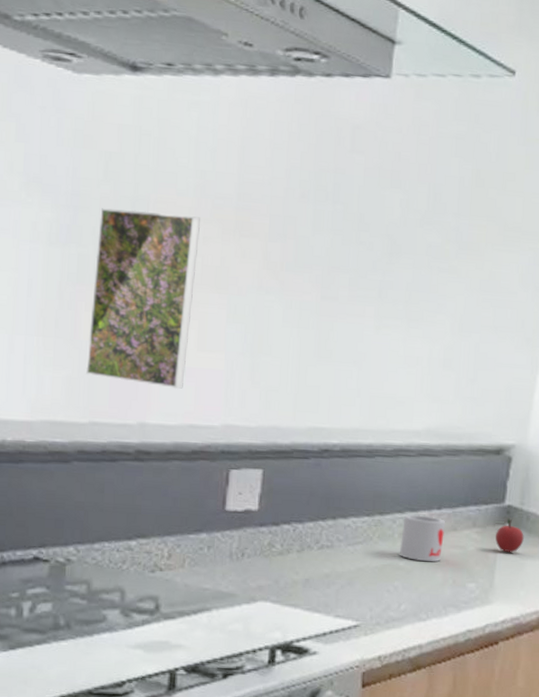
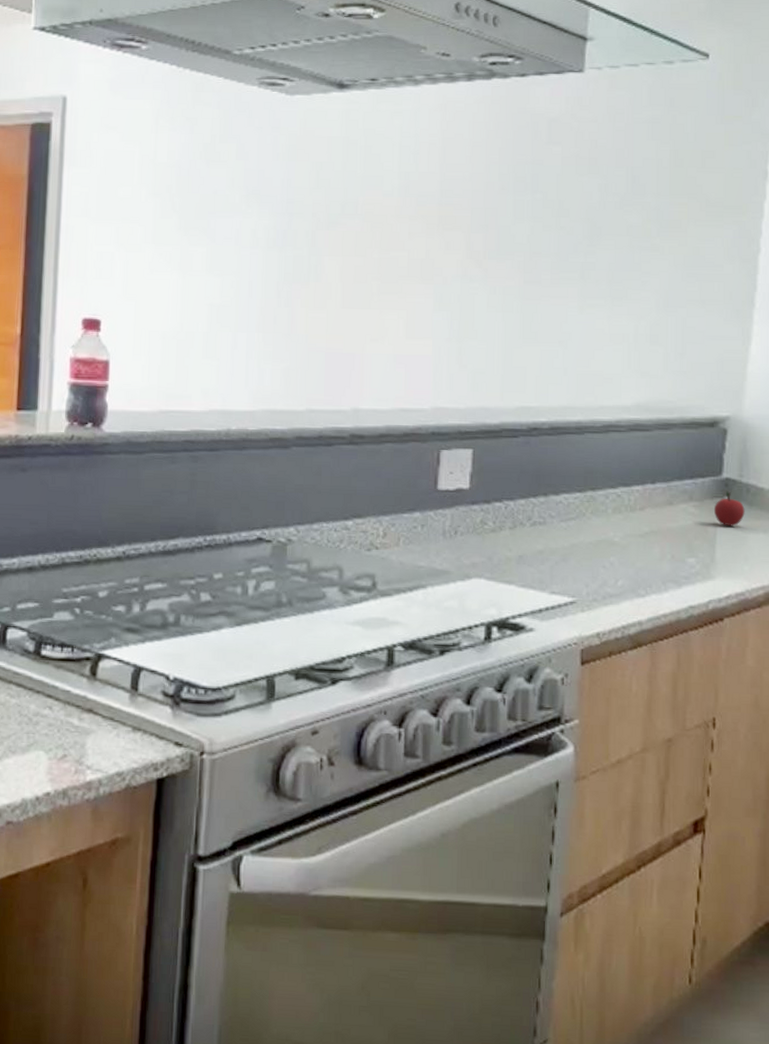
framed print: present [86,208,200,389] -> none [303,212,405,375]
mug: present [399,514,446,562] -> none [613,489,661,536]

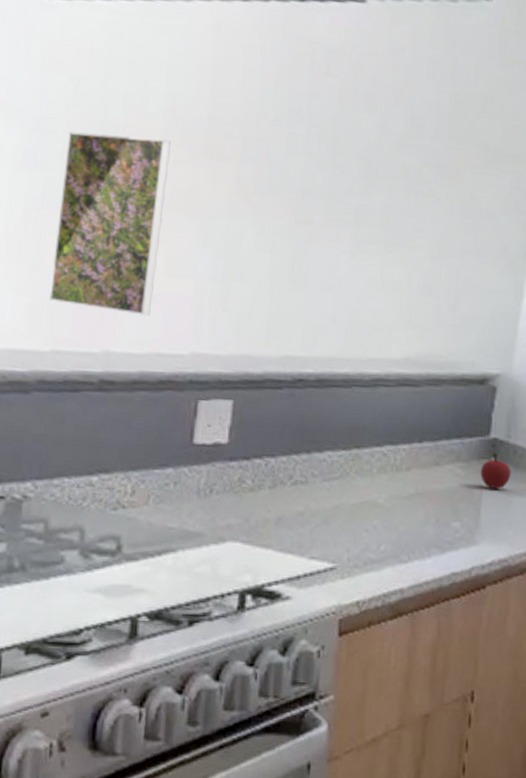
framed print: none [303,212,405,375] -> present [49,132,171,316]

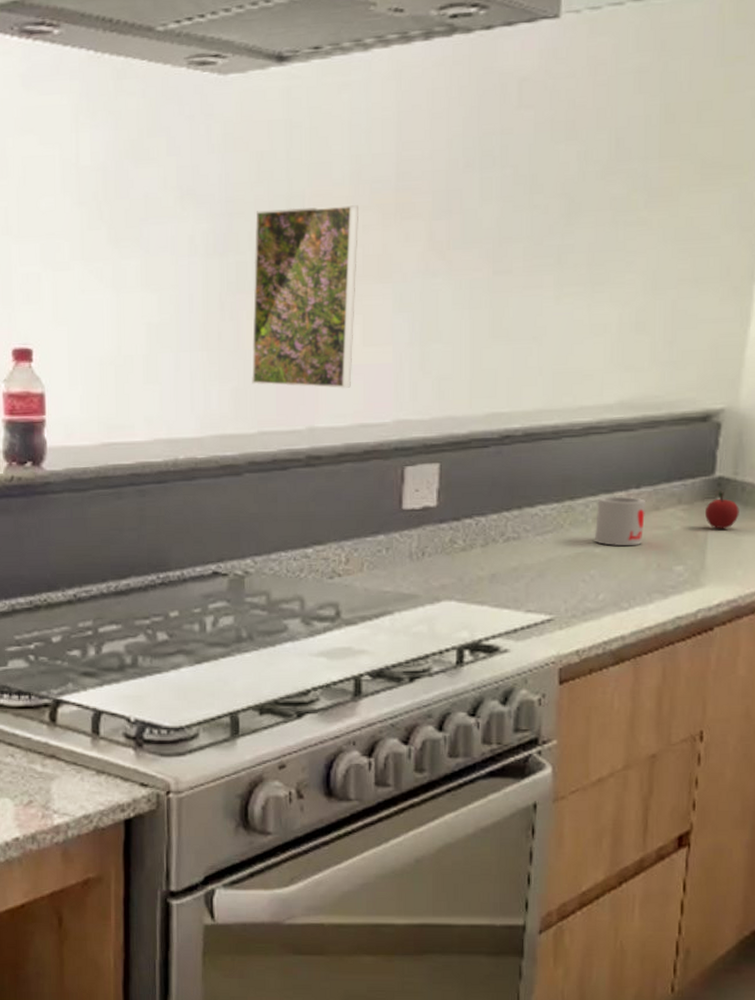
mug: none [378,447,428,499] -> present [594,495,647,546]

